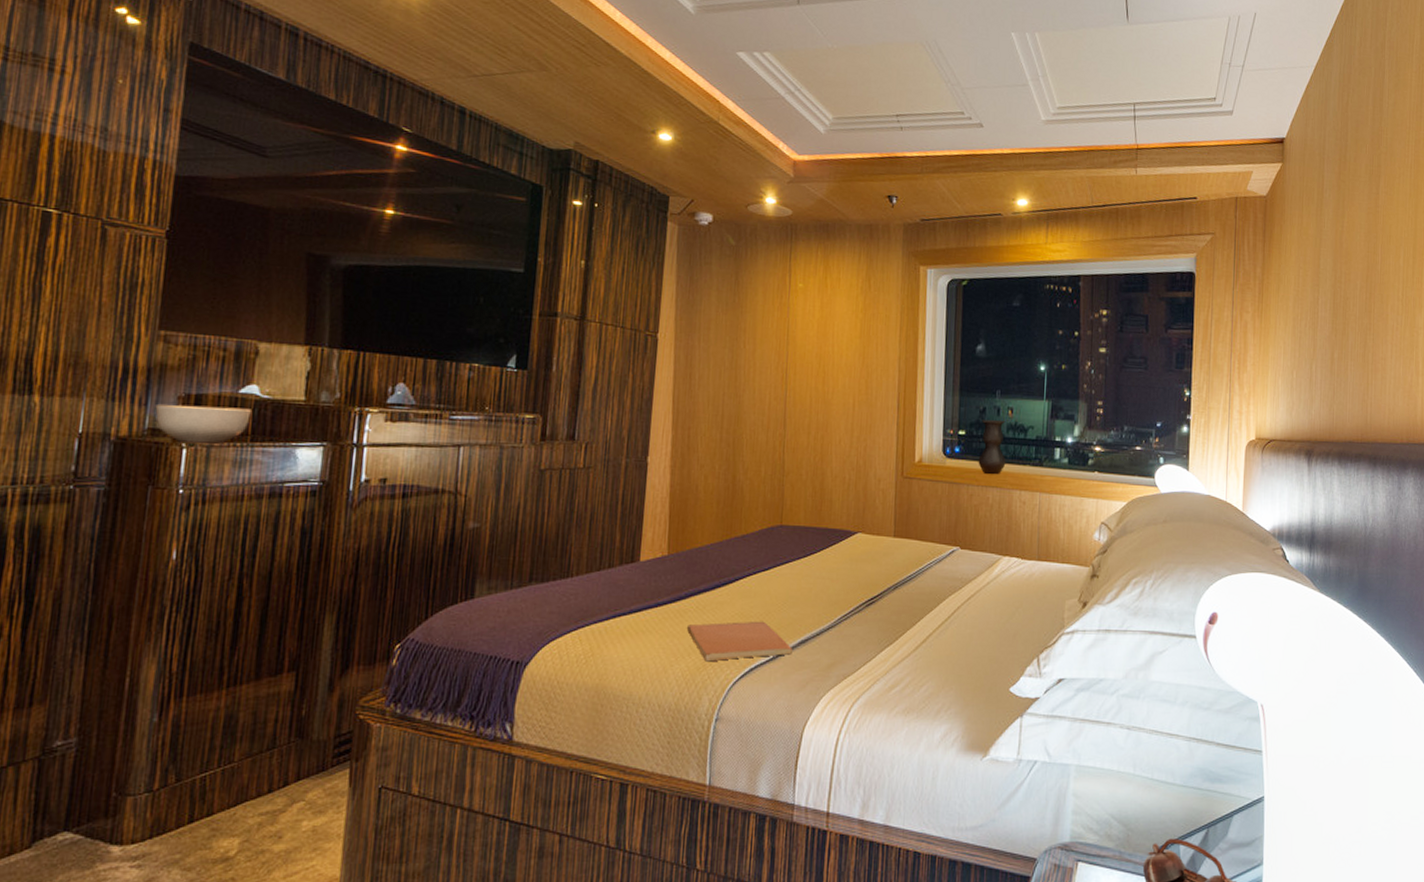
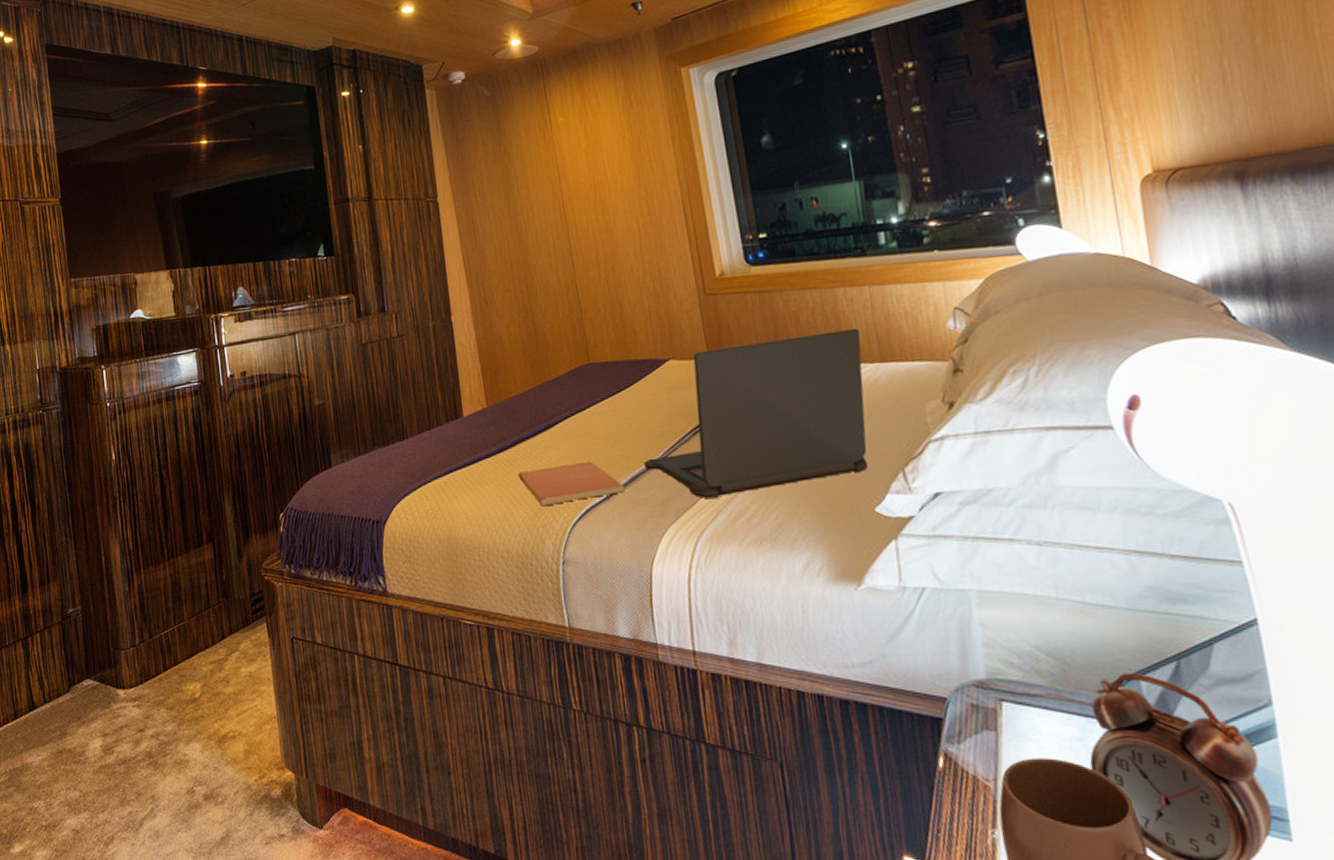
bowl: present [155,405,251,445] -> none [79,329,142,366]
laptop: none [815,527,1025,667] -> present [644,328,869,498]
vase: present [978,420,1006,475] -> none [783,214,821,276]

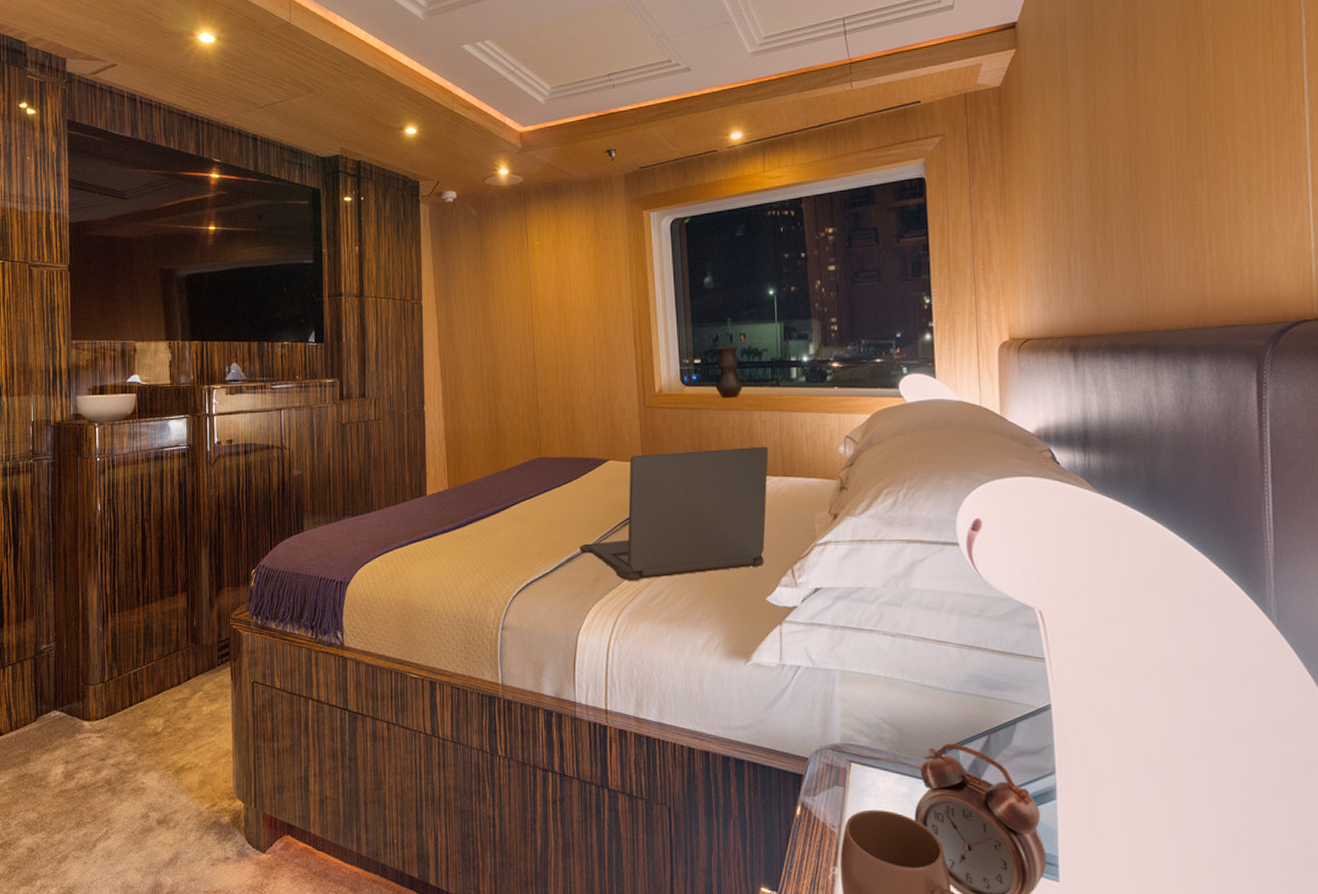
bowl: none [79,329,142,366] -> present [75,393,136,424]
book: present [518,461,625,507] -> none [471,542,561,579]
vase: none [783,214,821,276] -> present [715,347,743,399]

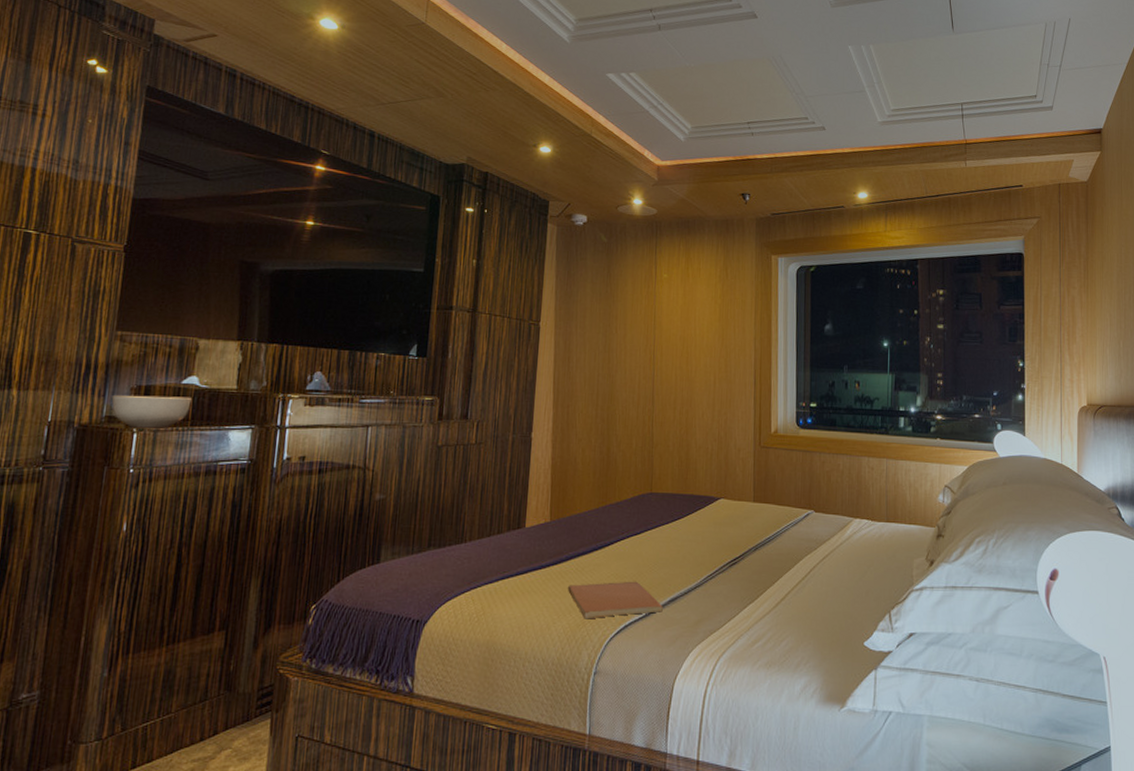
book: none [471,542,561,579] -> present [568,581,663,619]
laptop: present [579,446,769,580] -> none [683,491,874,623]
vase: present [715,347,743,399] -> none [829,393,855,443]

